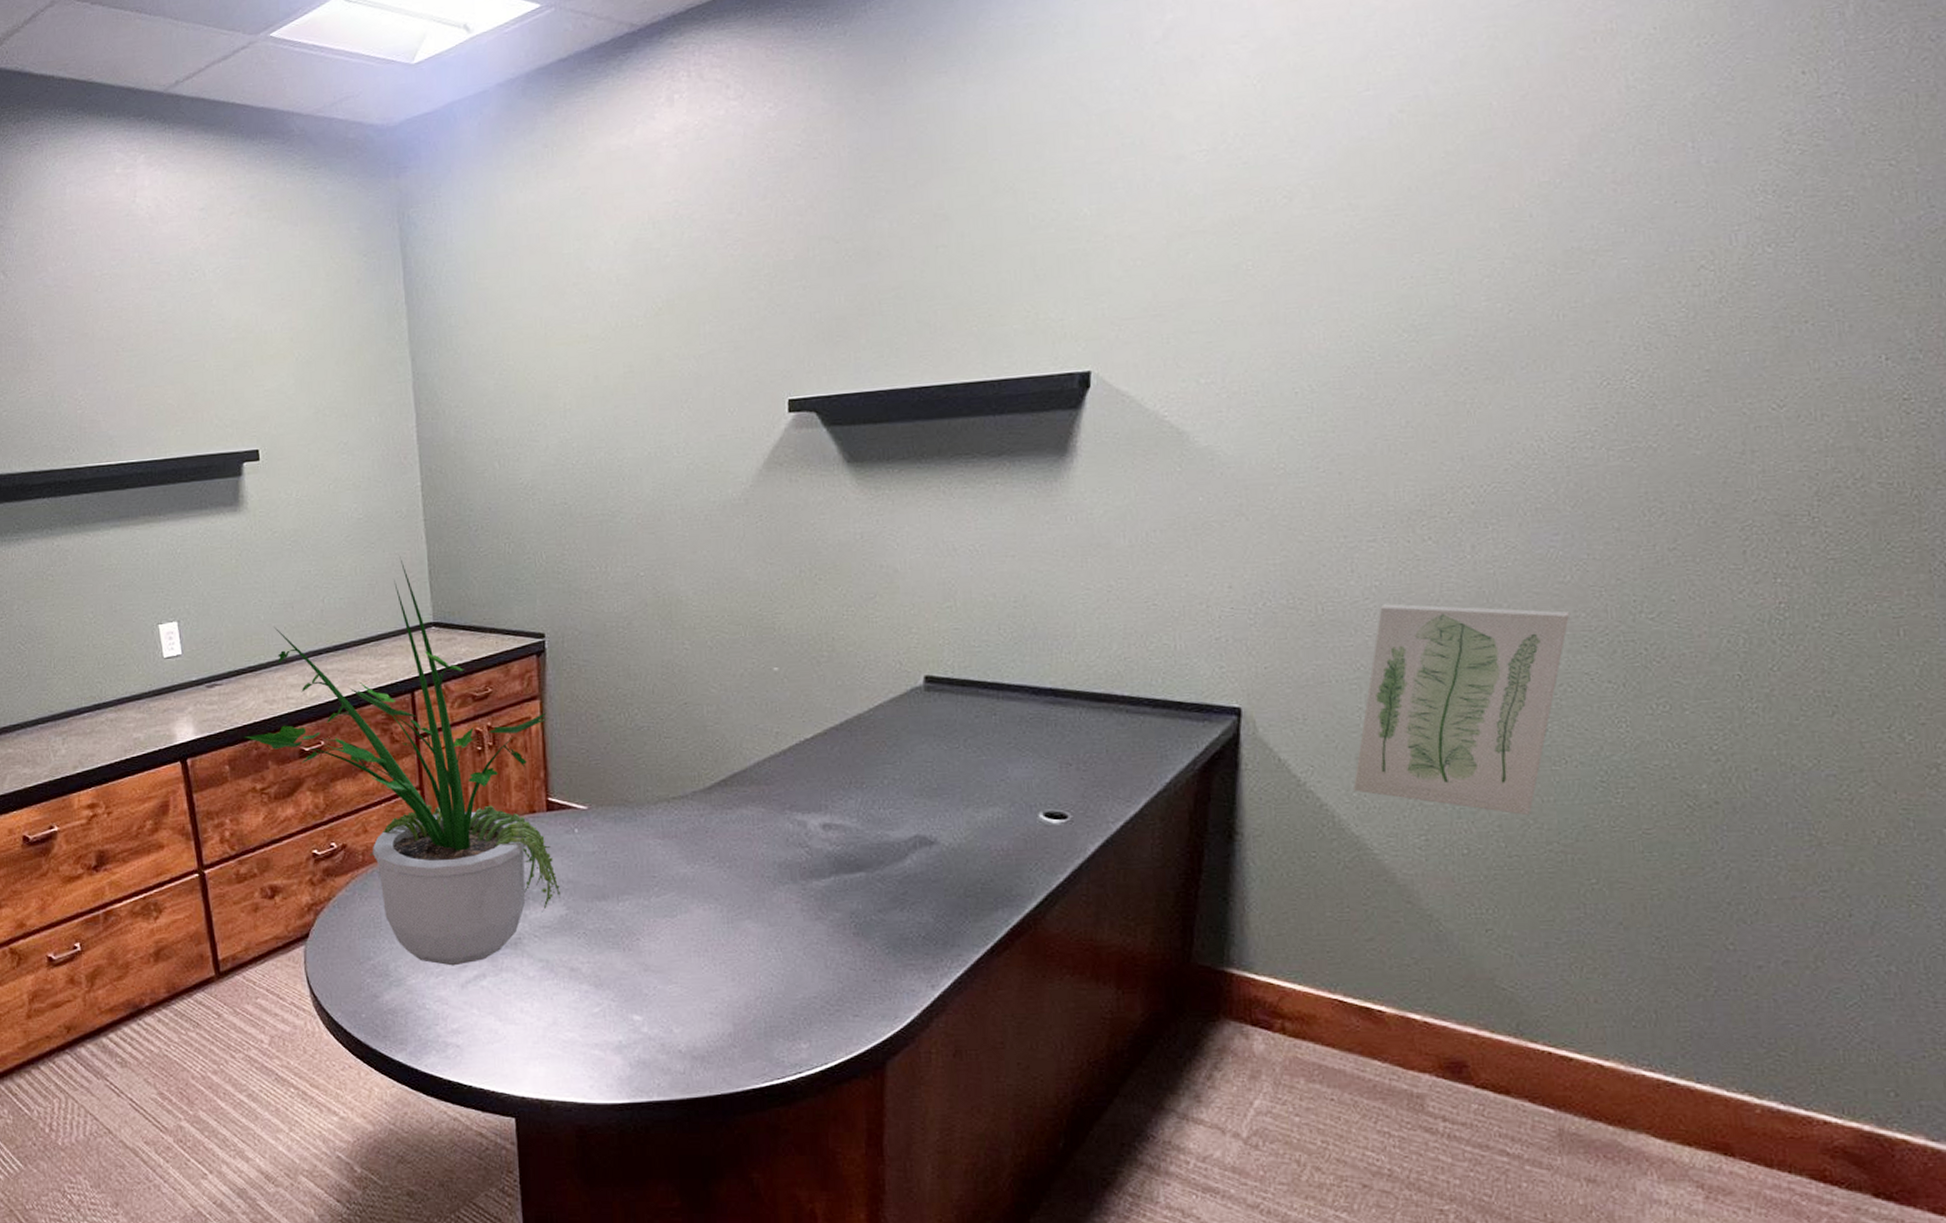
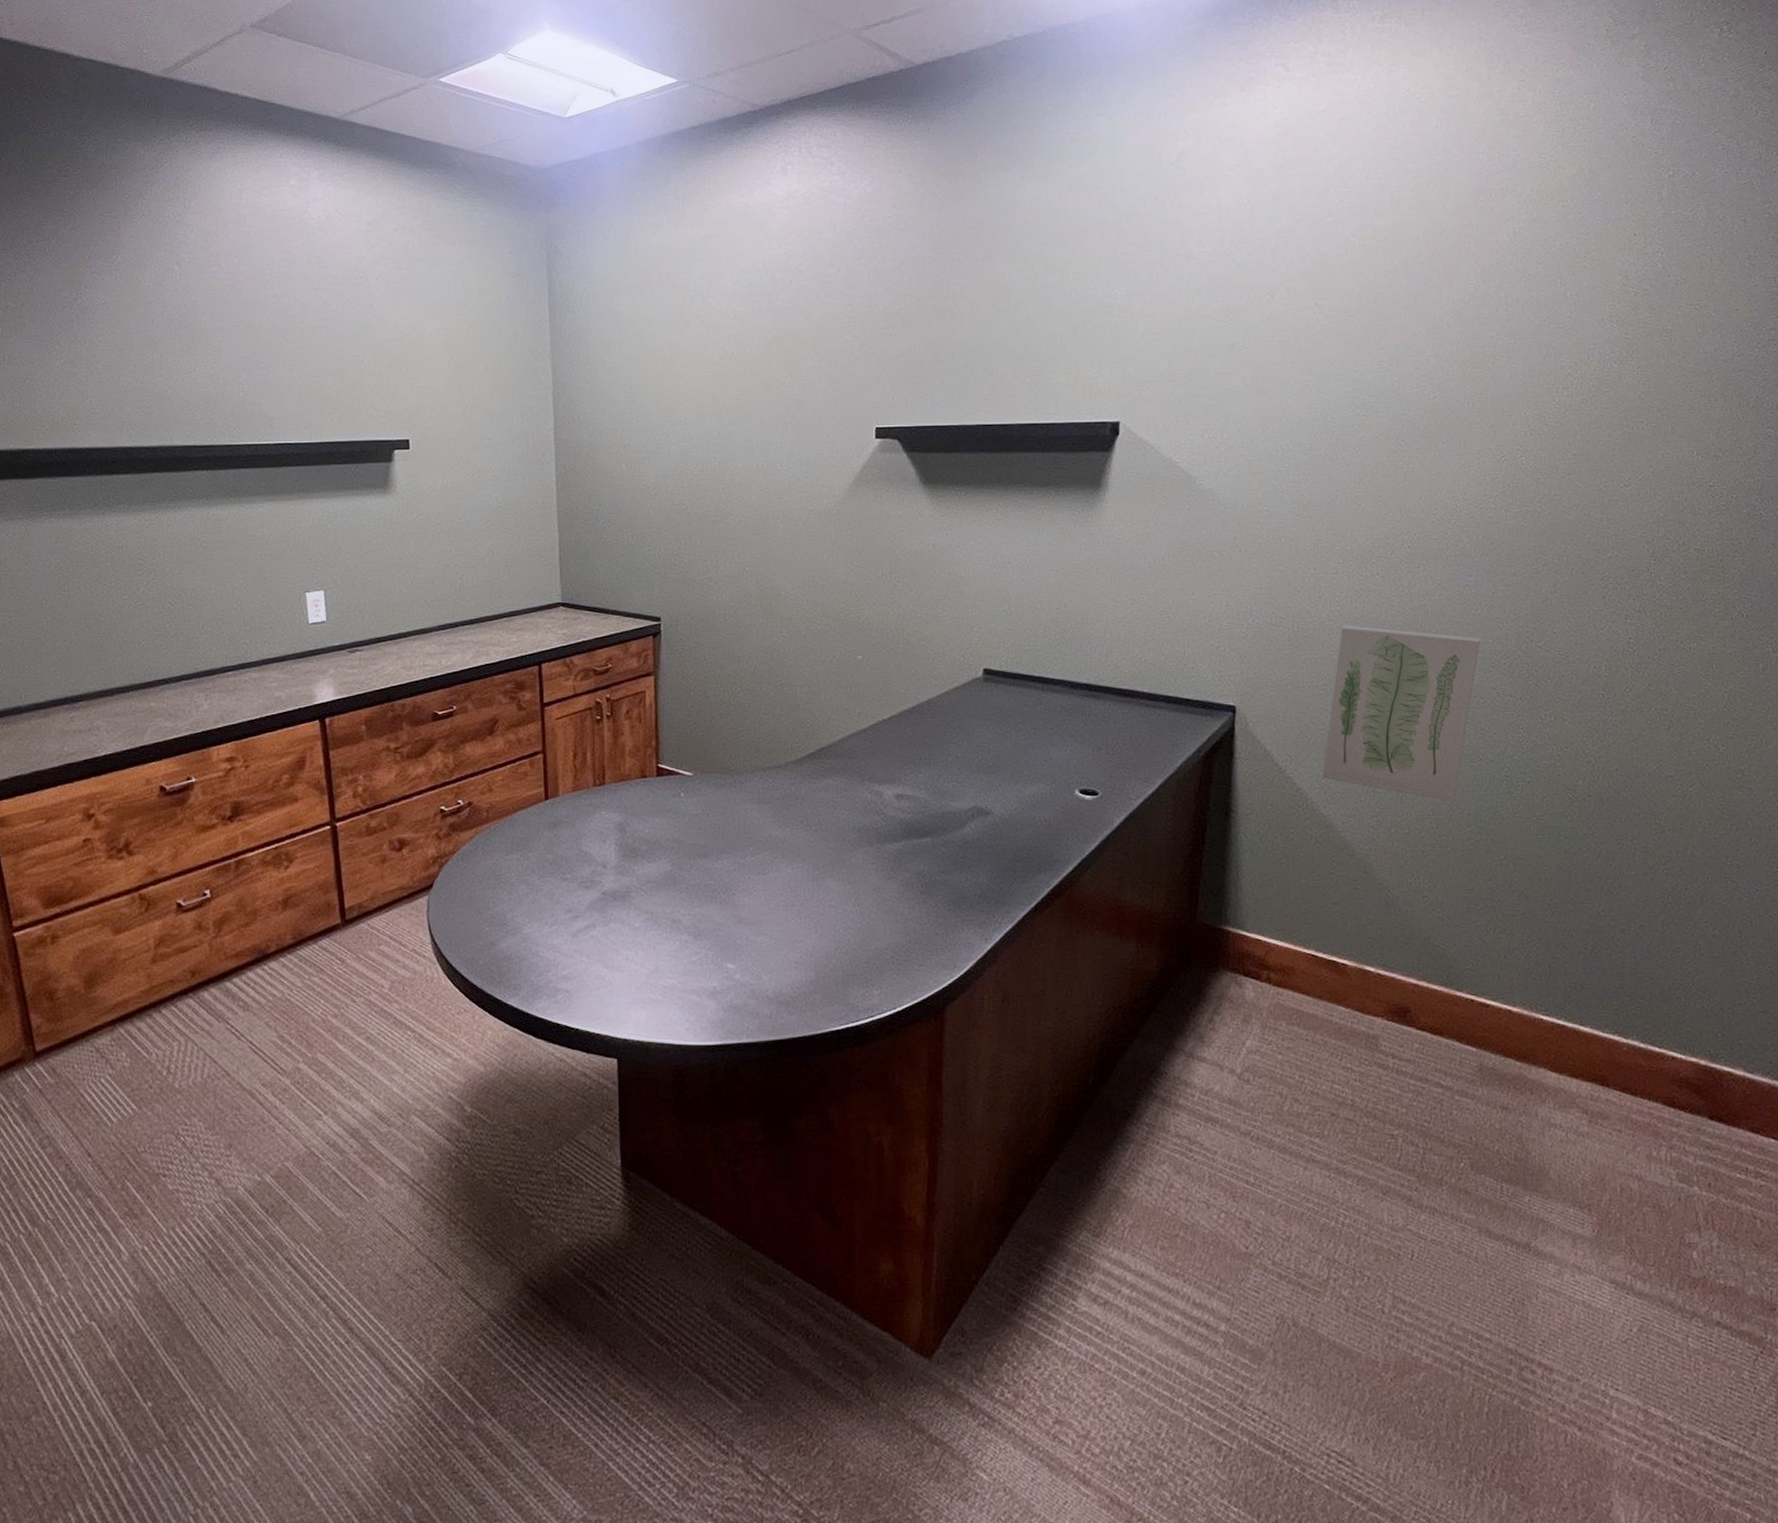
potted plant: present [245,557,560,966] -> none [382,542,666,917]

